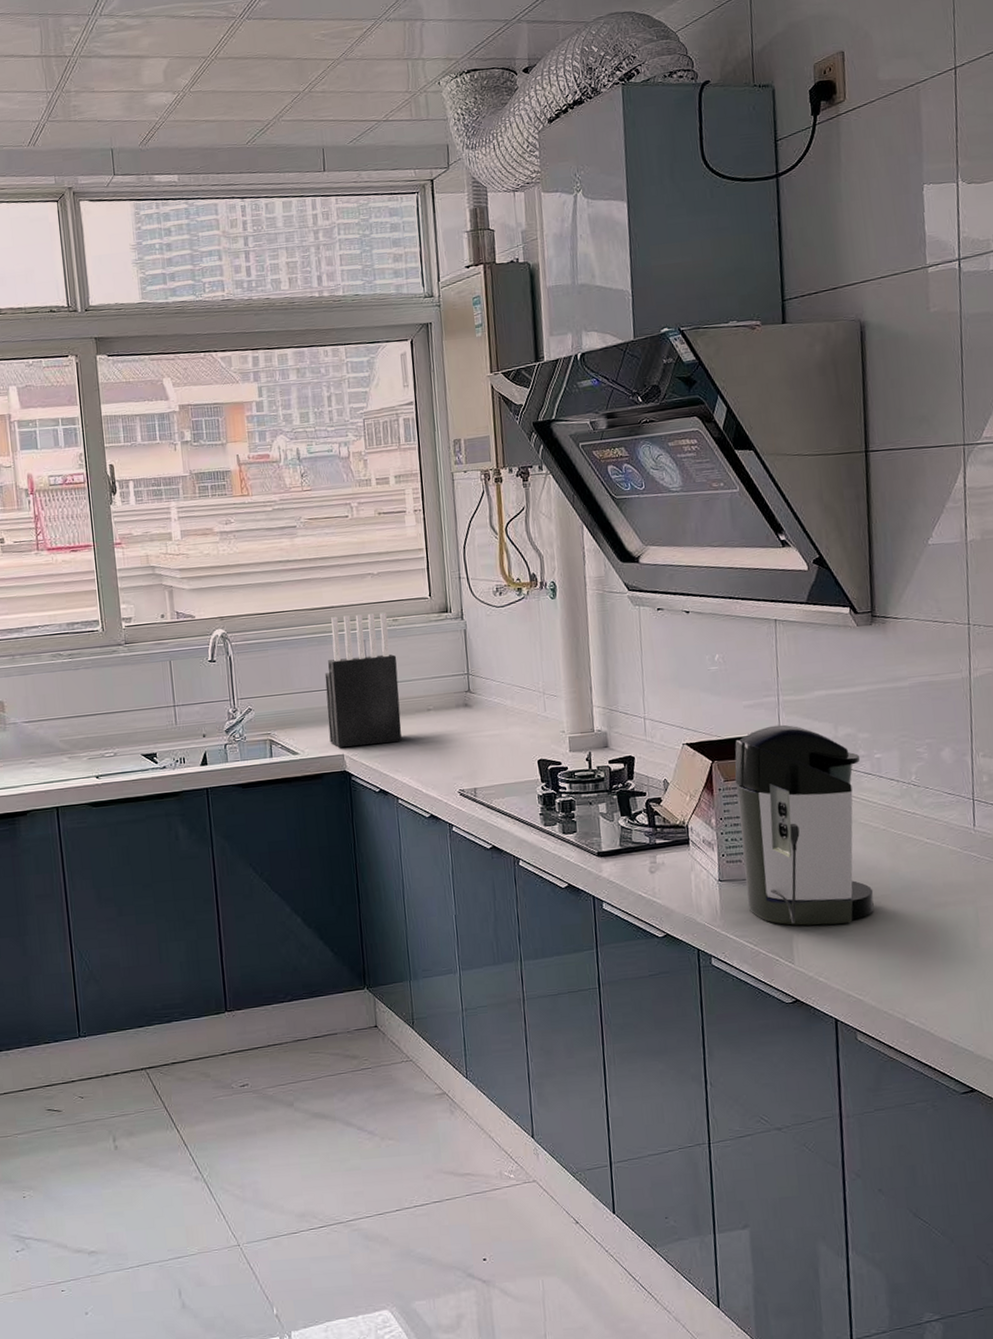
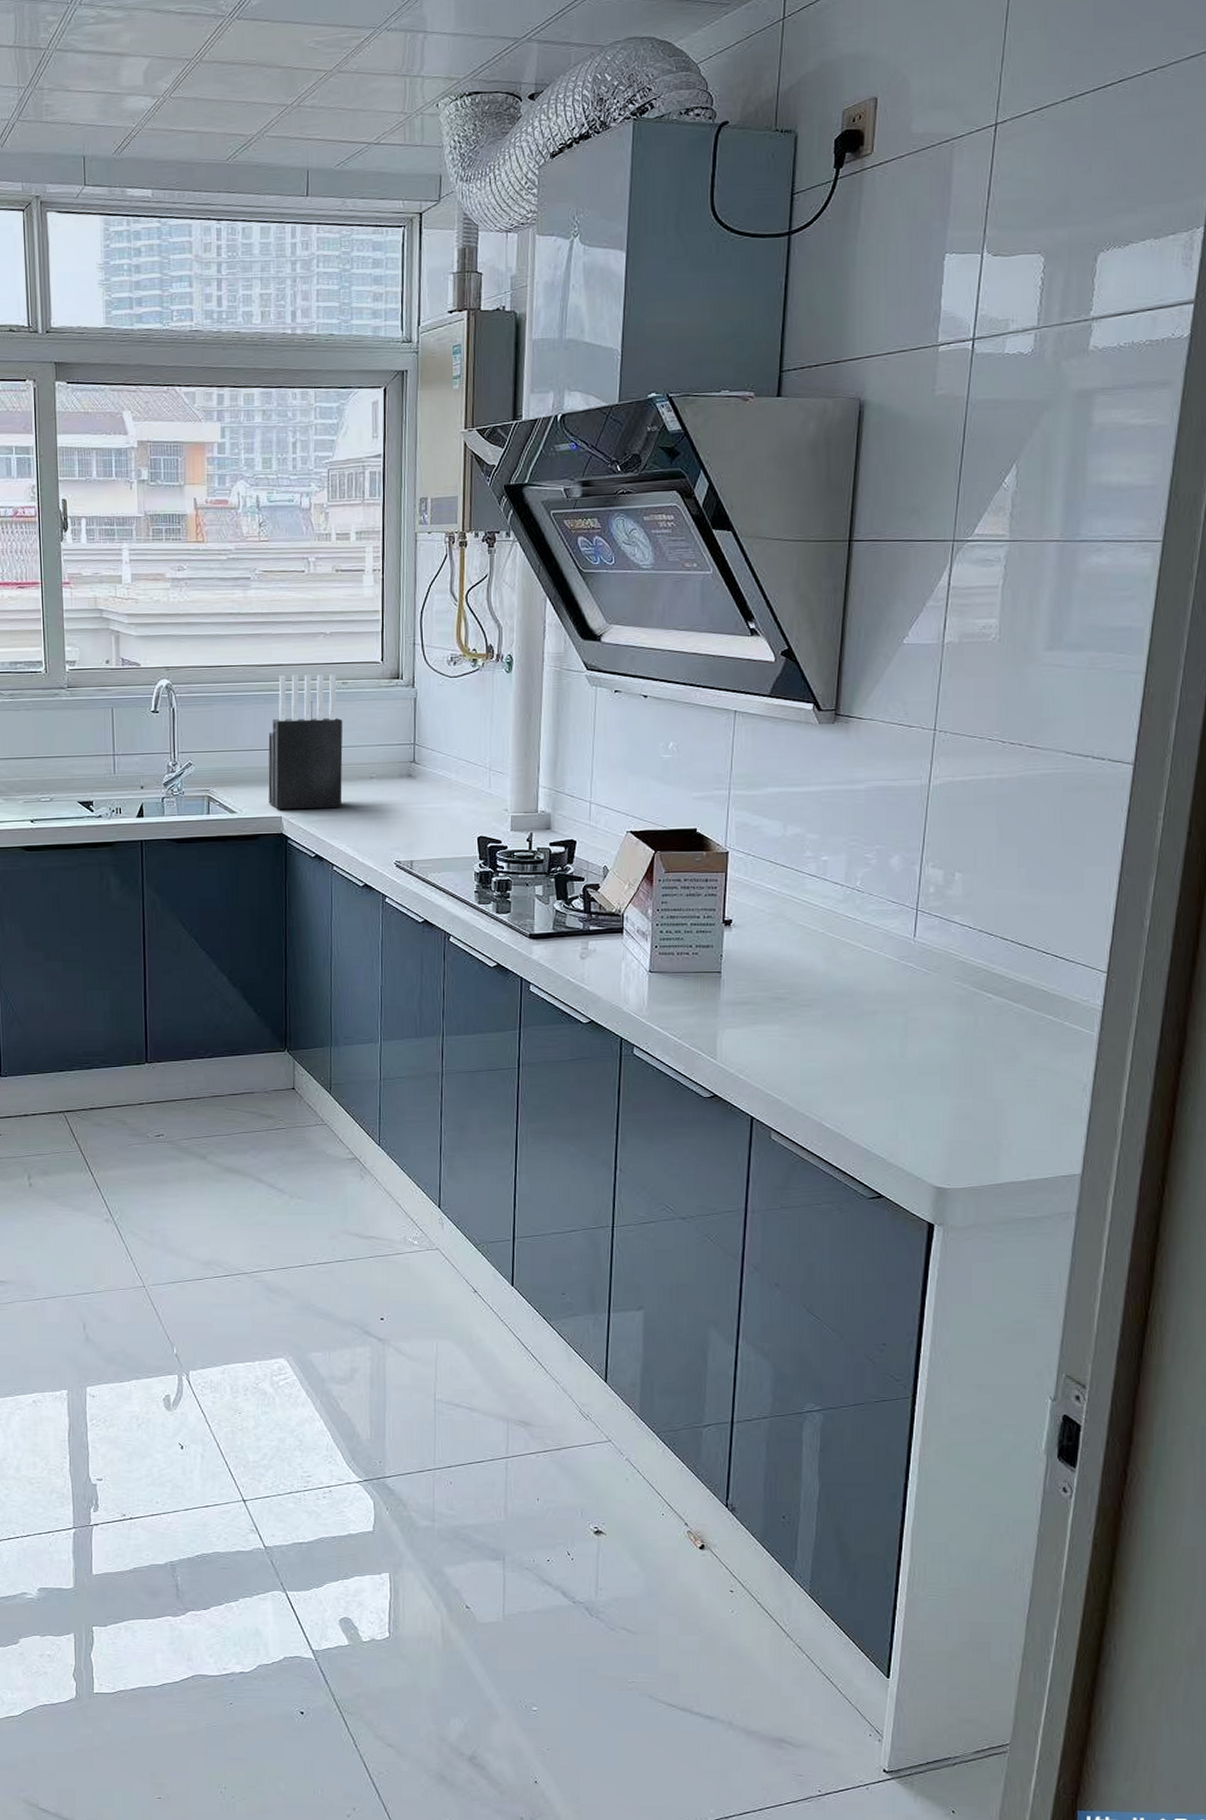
coffee maker: present [734,724,874,926] -> none [676,819,807,1024]

